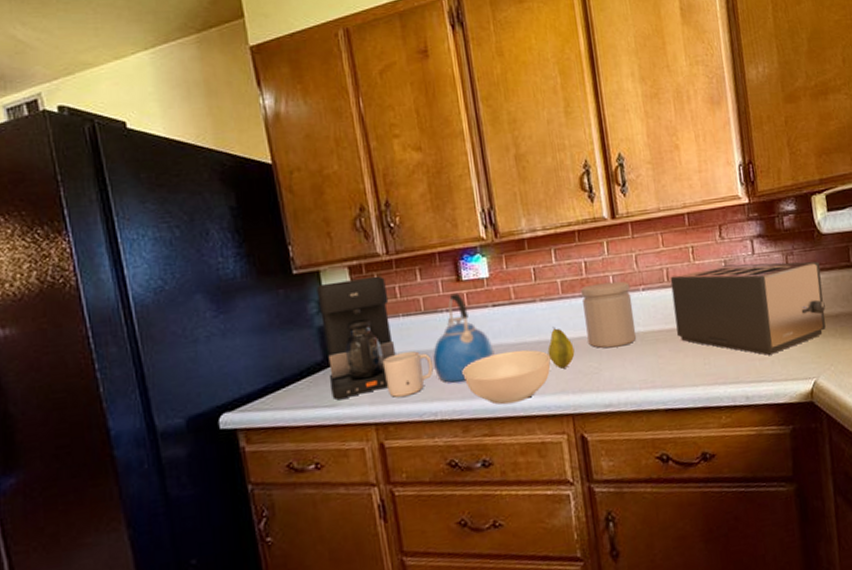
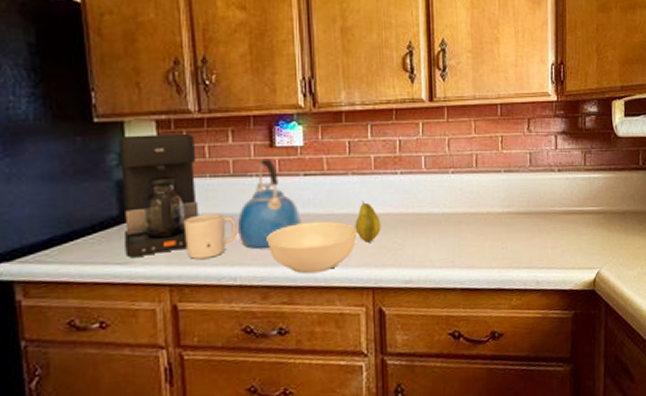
jar: present [580,281,637,349] -> none [392,162,442,226]
toaster: present [670,261,826,355] -> none [478,157,614,244]

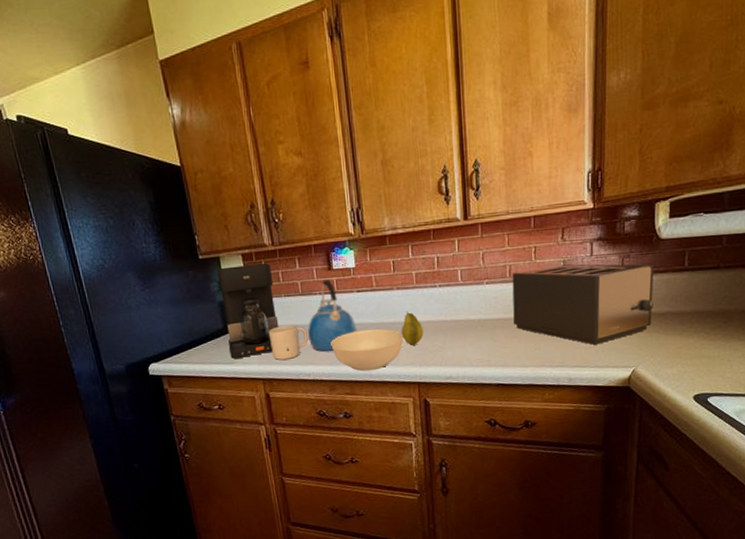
toaster: none [478,157,614,244] -> present [512,264,654,345]

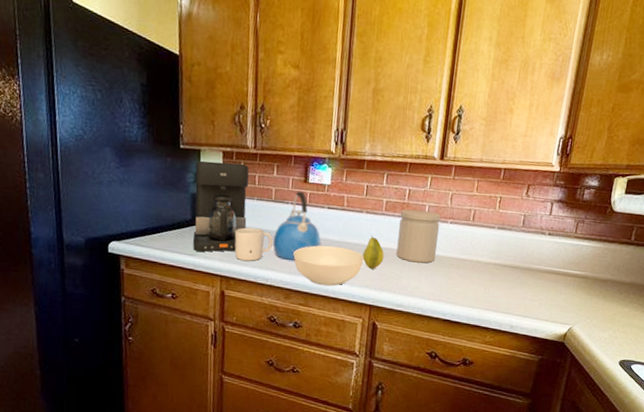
jar: none [432,275,478,331] -> present [396,209,441,264]
toaster: present [512,264,654,345] -> none [469,217,604,298]

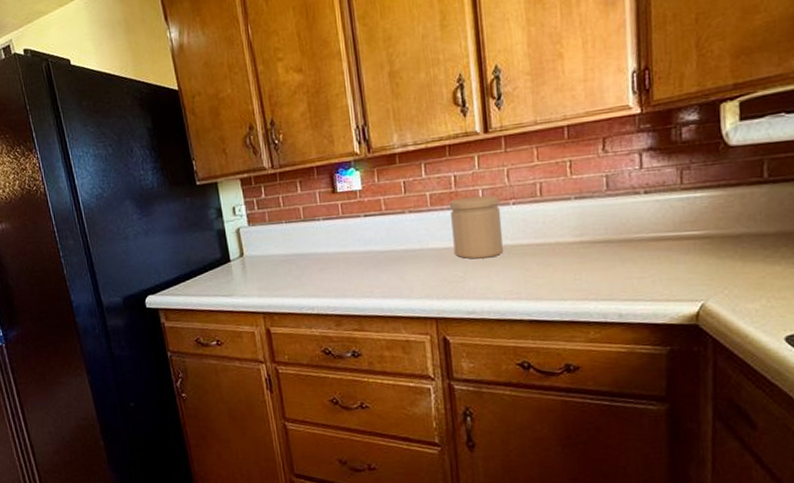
coffee maker: present [193,160,250,252] -> none [215,187,280,290]
mug: present [234,227,273,261] -> none [268,254,311,292]
kettle: present [273,191,322,260] -> none [311,203,365,283]
bowl: present [293,245,365,287] -> none [336,257,418,305]
fruit: present [362,235,384,269] -> none [414,237,441,276]

